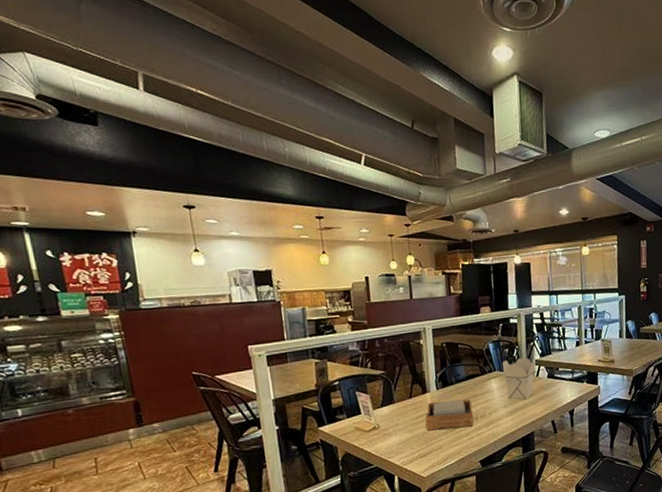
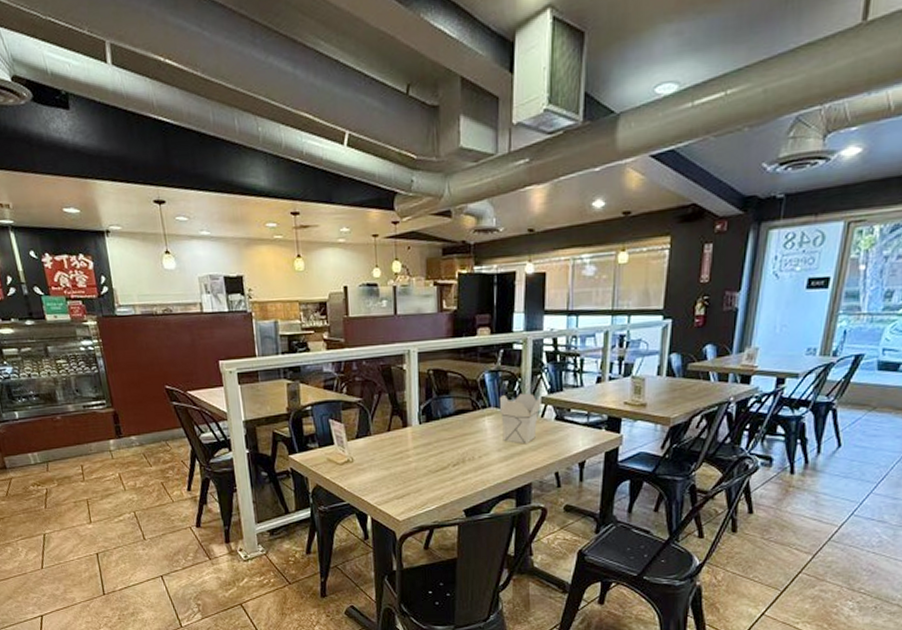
napkin holder: present [425,399,473,431] -> none [404,437,460,471]

